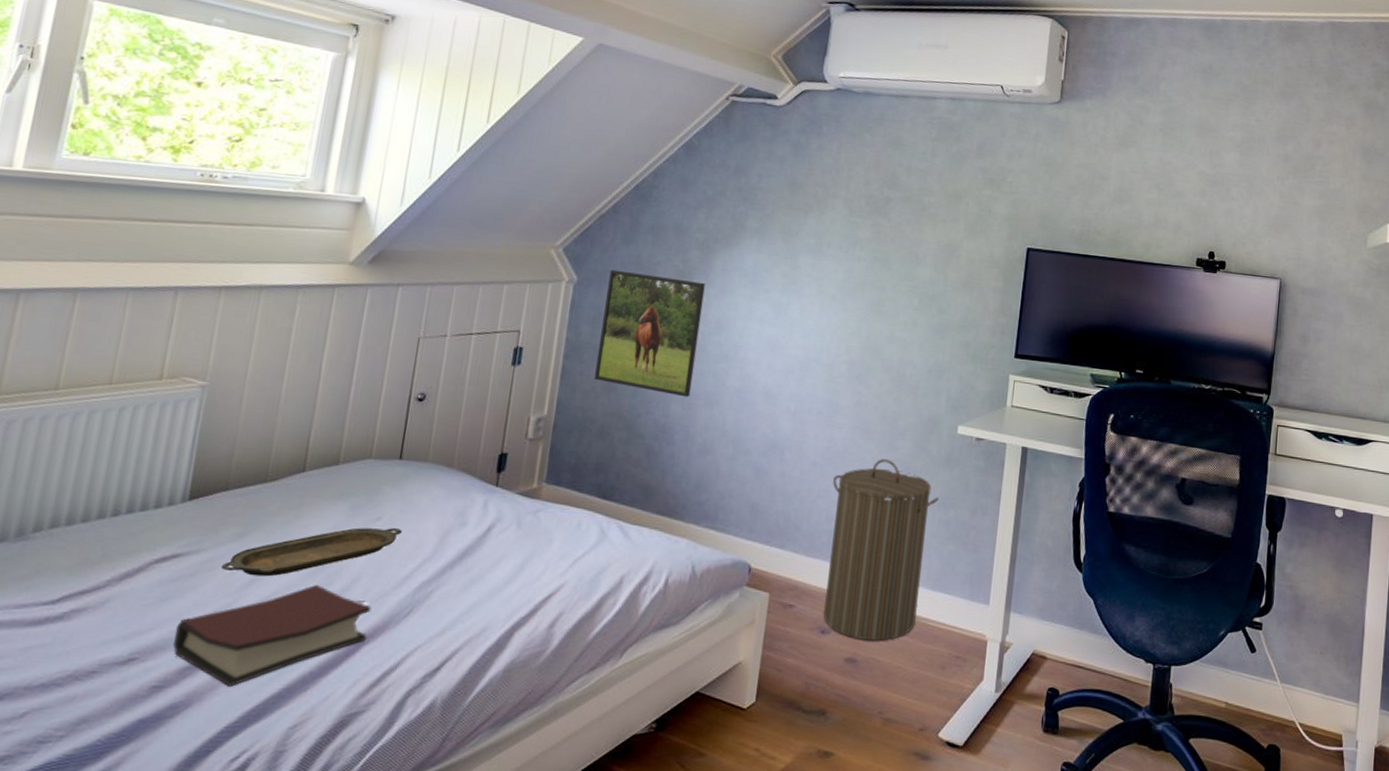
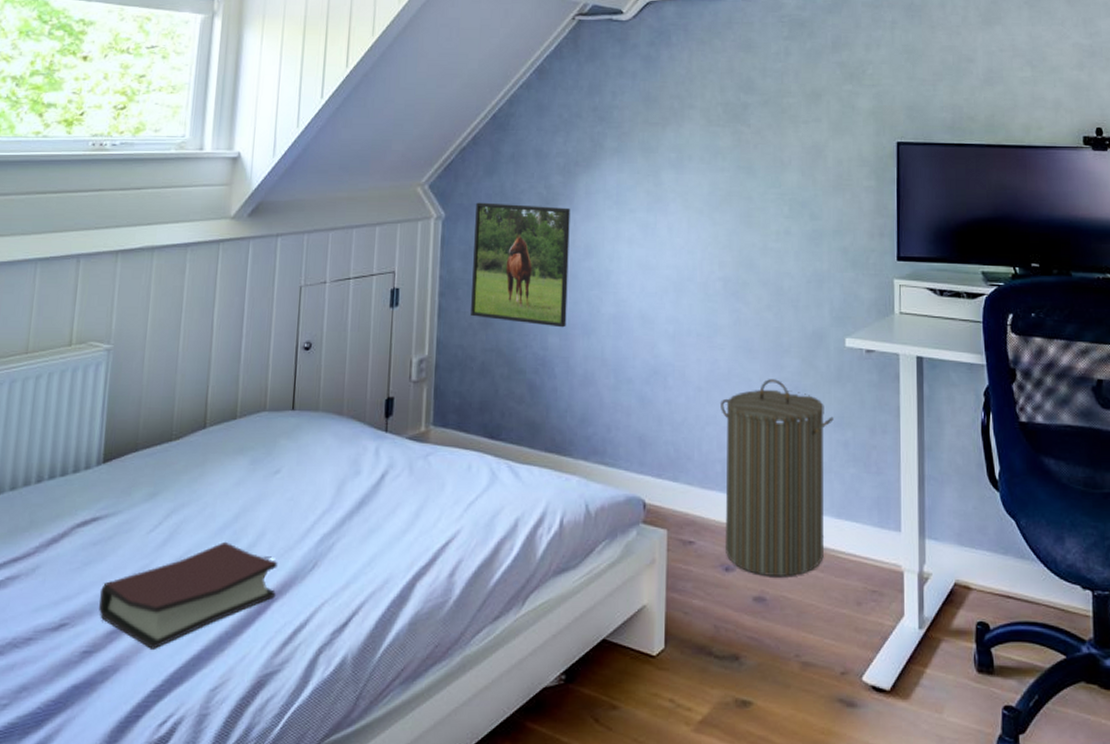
serving tray: present [220,527,402,577] -> none [136,481,300,536]

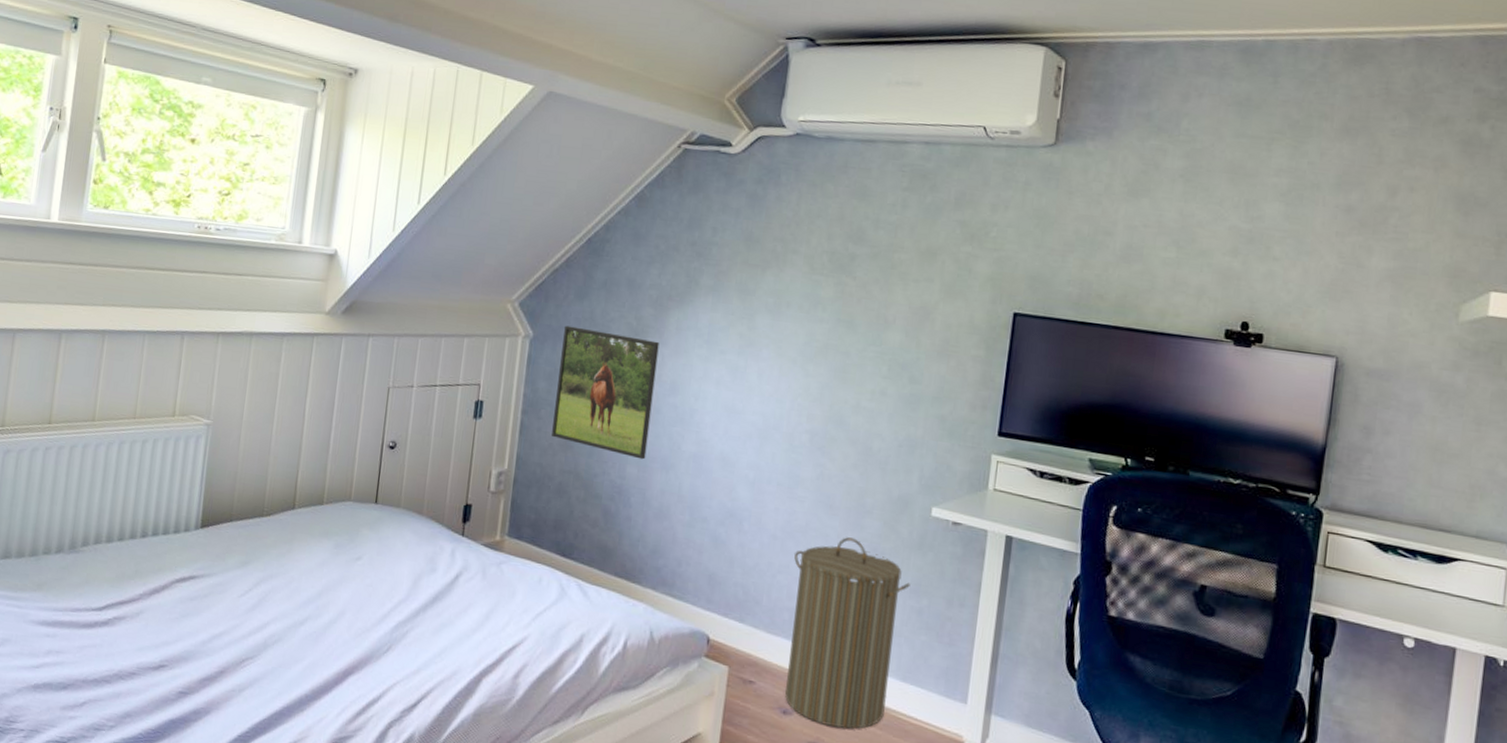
hardback book: present [99,541,278,649] -> none [194,614,356,700]

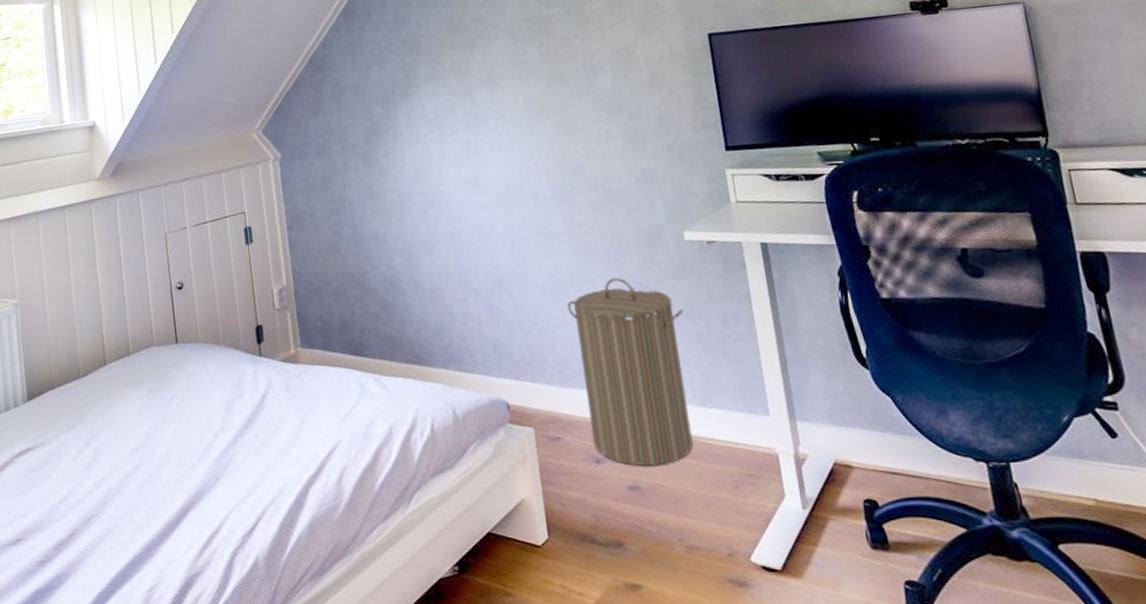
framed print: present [552,325,660,460] -> none [307,136,408,248]

